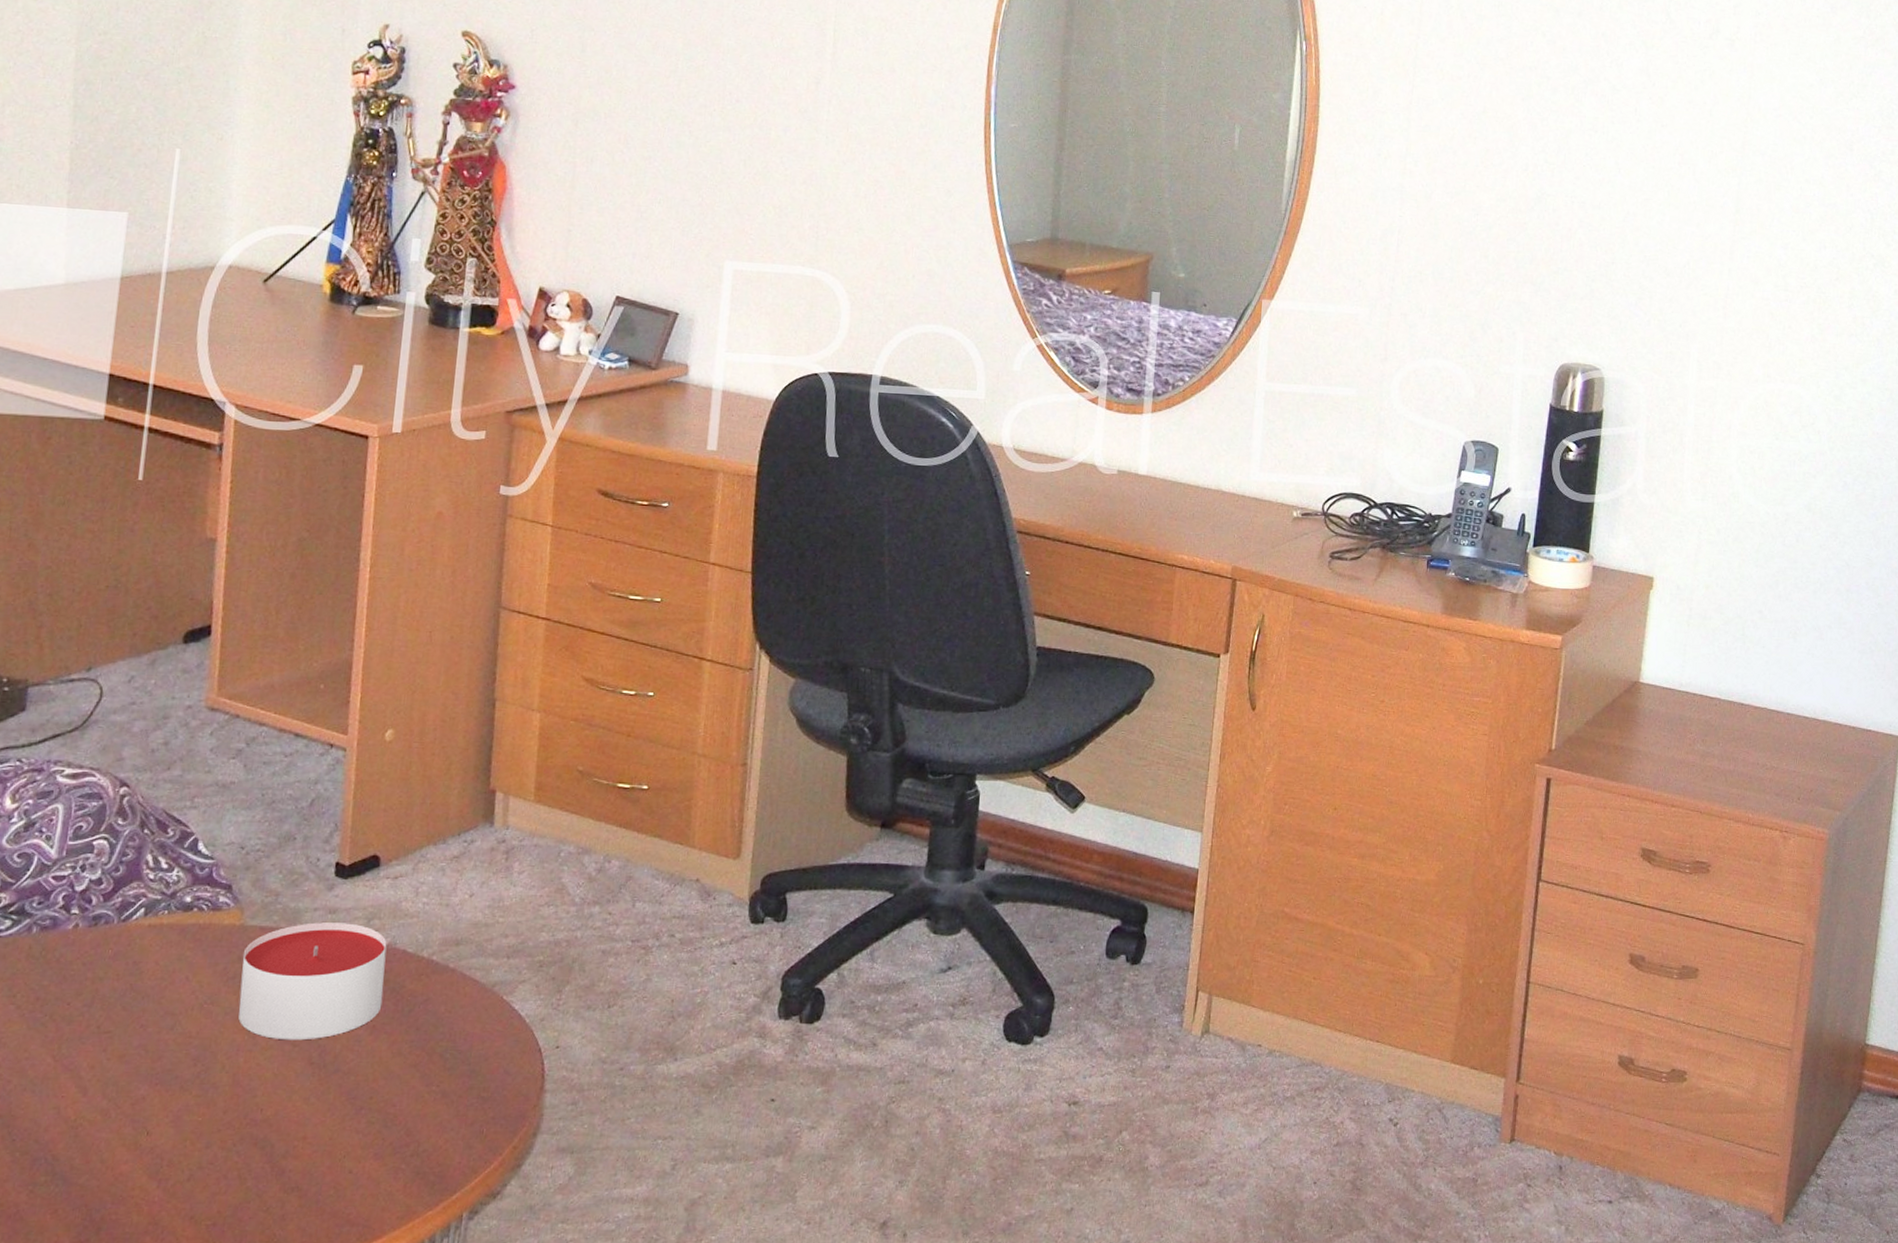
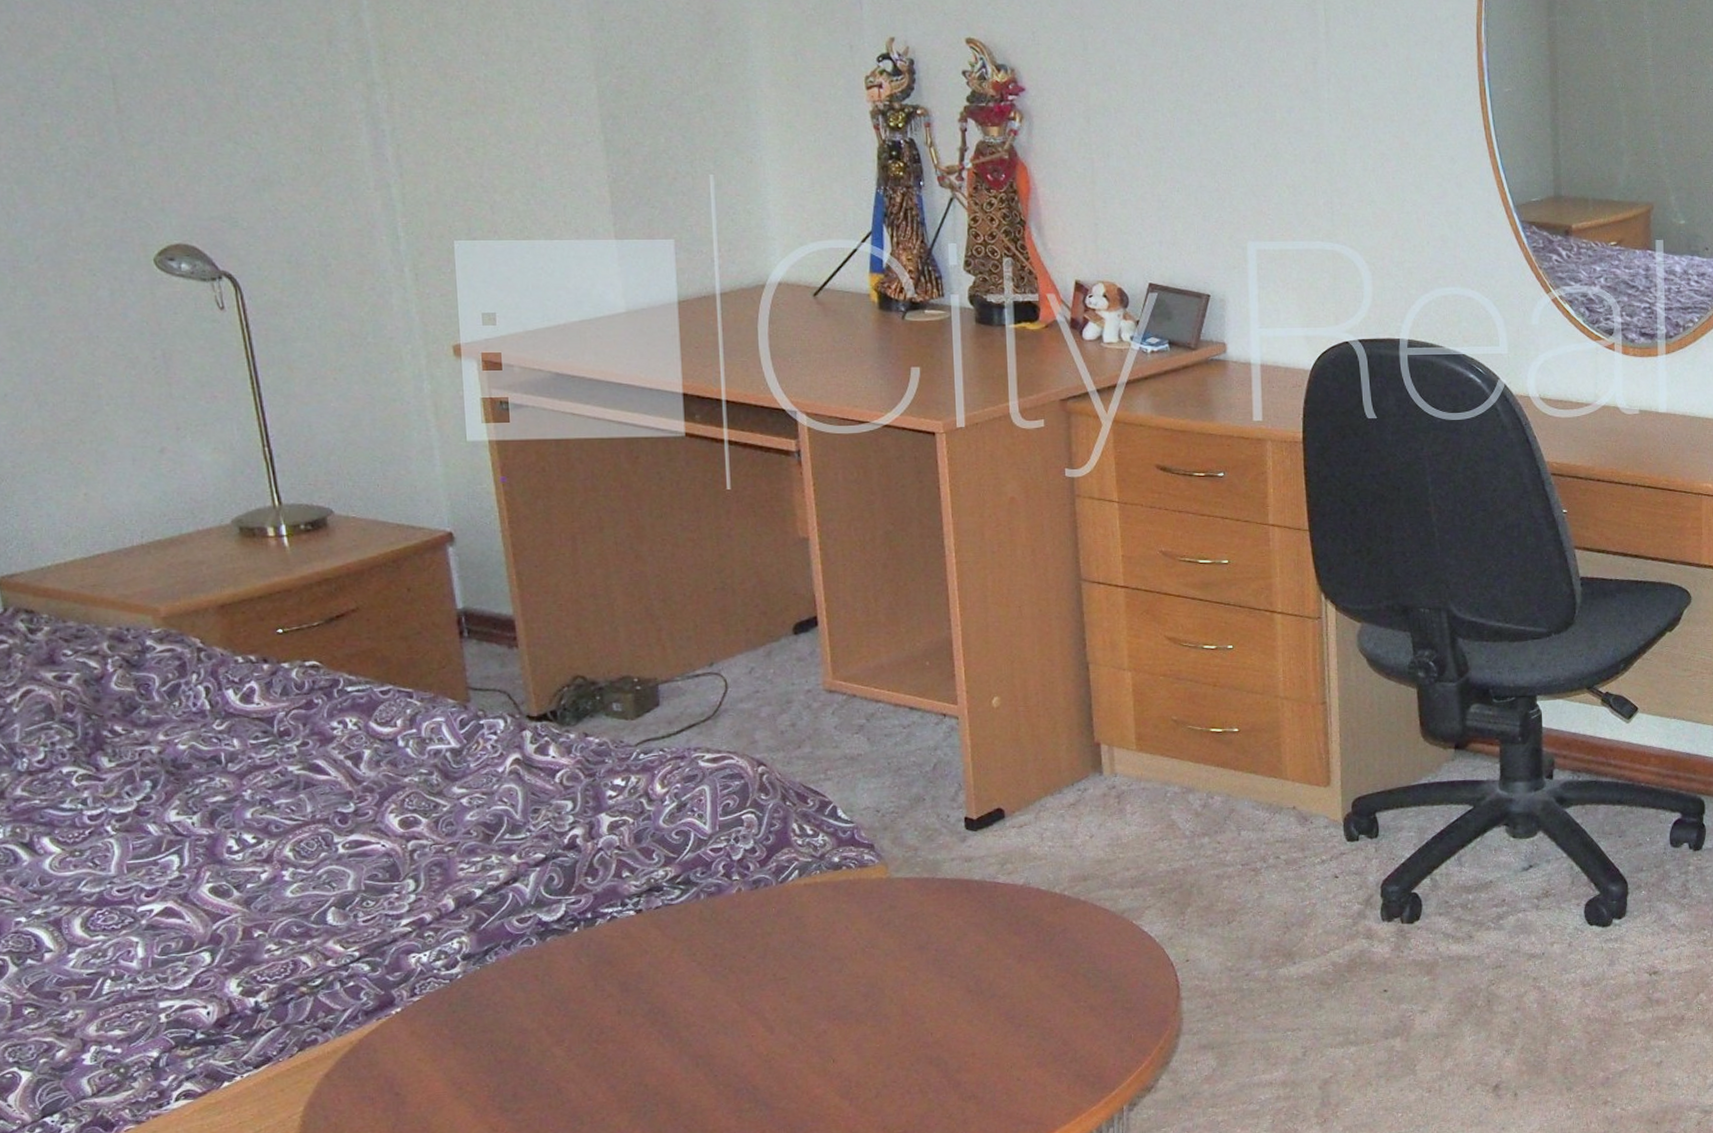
candle: present [238,922,387,1041] -> none [893,869,1025,974]

